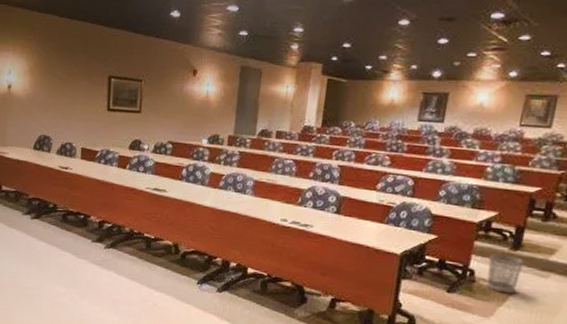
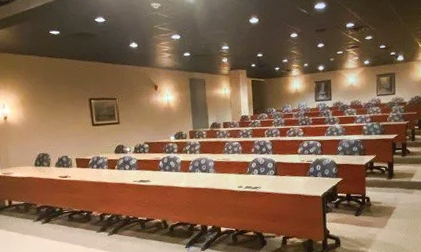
wastebasket: present [486,253,524,294] -> none [376,183,397,209]

